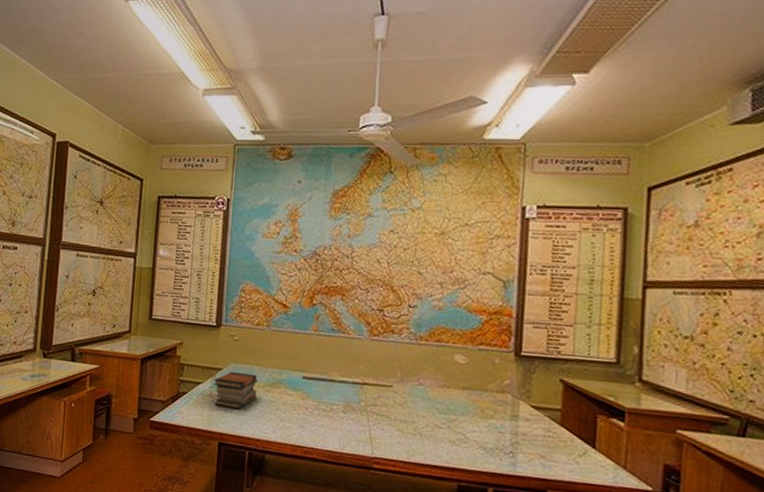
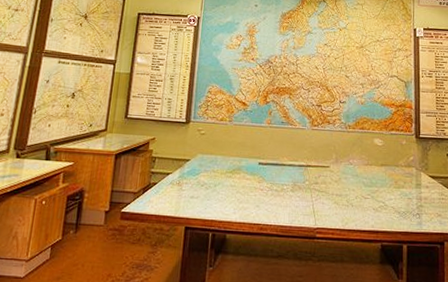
book stack: present [213,371,258,410] -> none [181,161,221,195]

